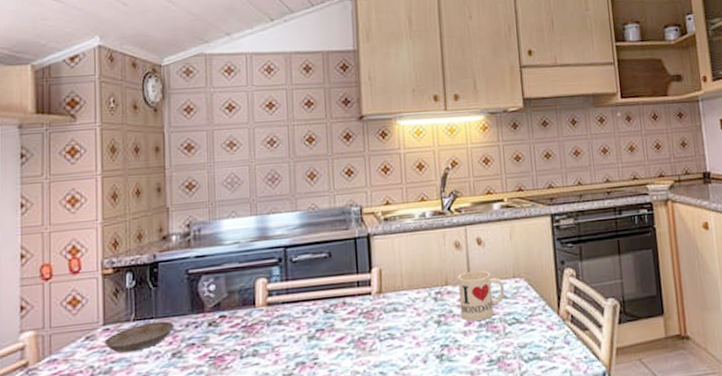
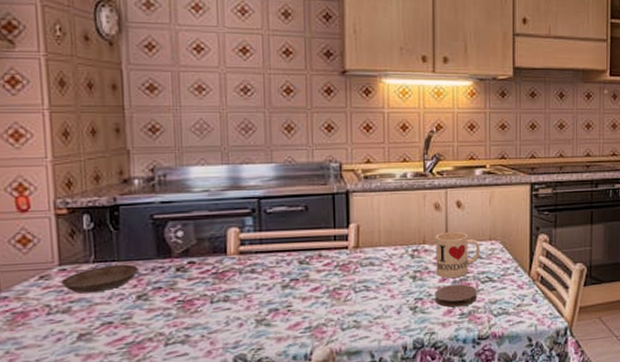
coaster: none [461,327,505,354] -> present [435,284,477,308]

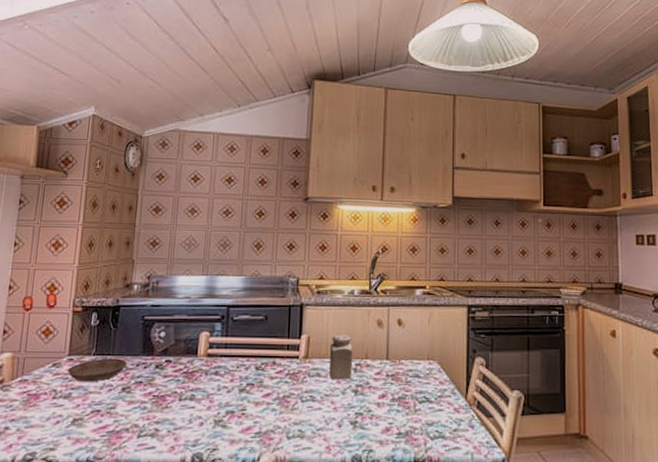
salt shaker: none [384,220,409,267] -> present [329,334,353,379]
coaster: present [435,284,477,308] -> none [374,401,414,426]
mug: present [436,231,480,279] -> none [376,348,419,396]

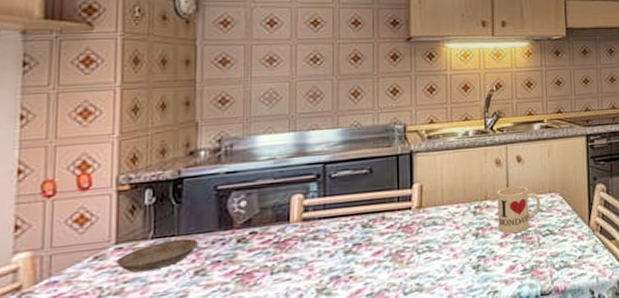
salt shaker: present [329,334,353,379] -> none [446,178,472,226]
mug: none [376,348,419,396] -> present [497,185,541,234]

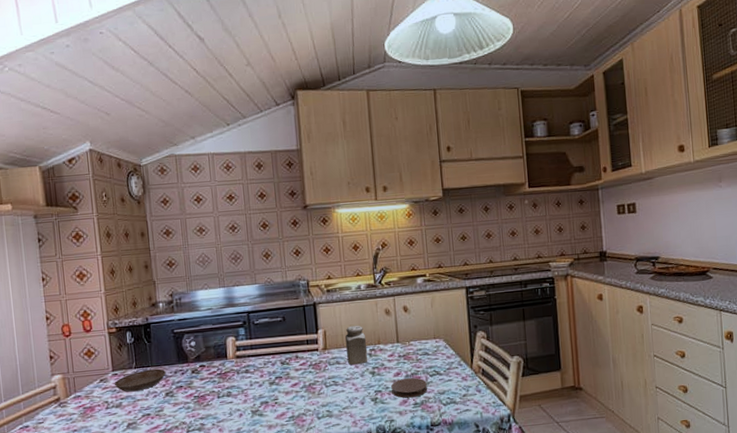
salt shaker: none [446,178,472,226] -> present [345,325,368,365]
mug: present [497,185,541,234] -> none [388,332,427,373]
coaster: none [497,238,539,264] -> present [391,377,427,398]

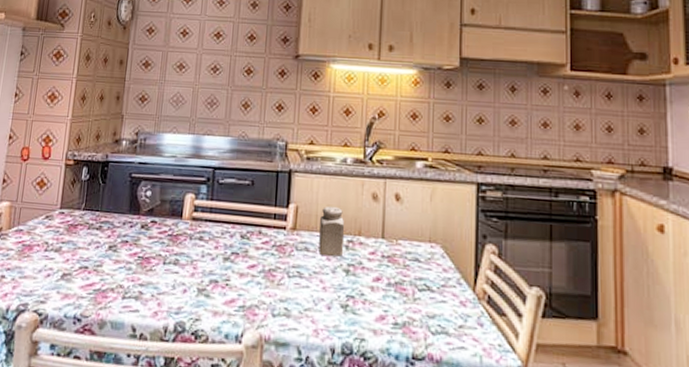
saucer: present [114,368,166,392] -> none [58,214,114,238]
coaster: present [391,377,427,398] -> none [367,286,413,315]

